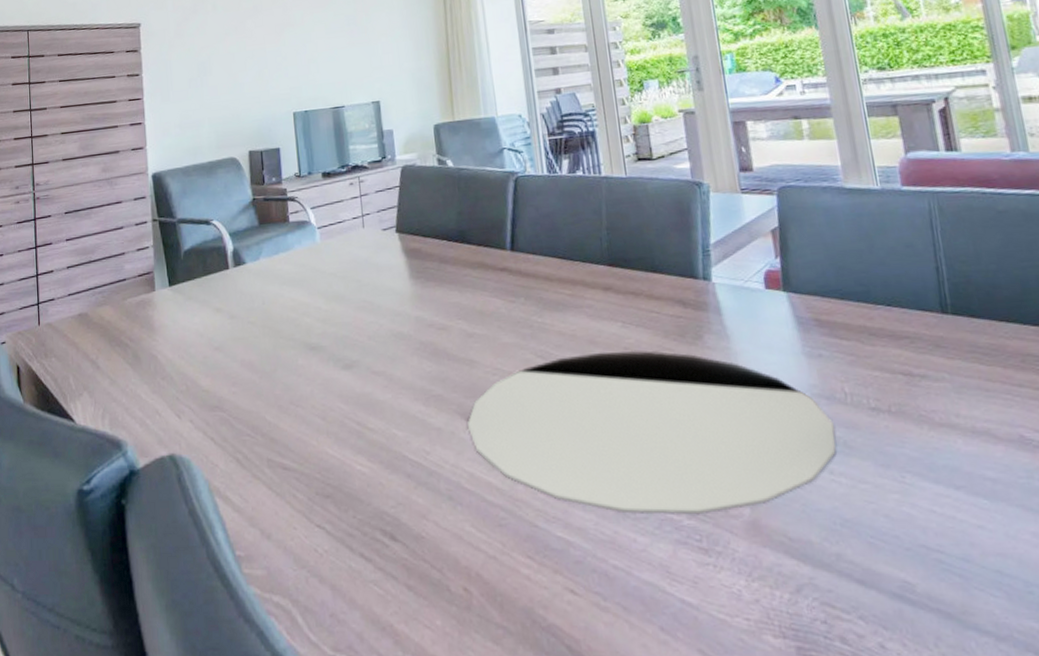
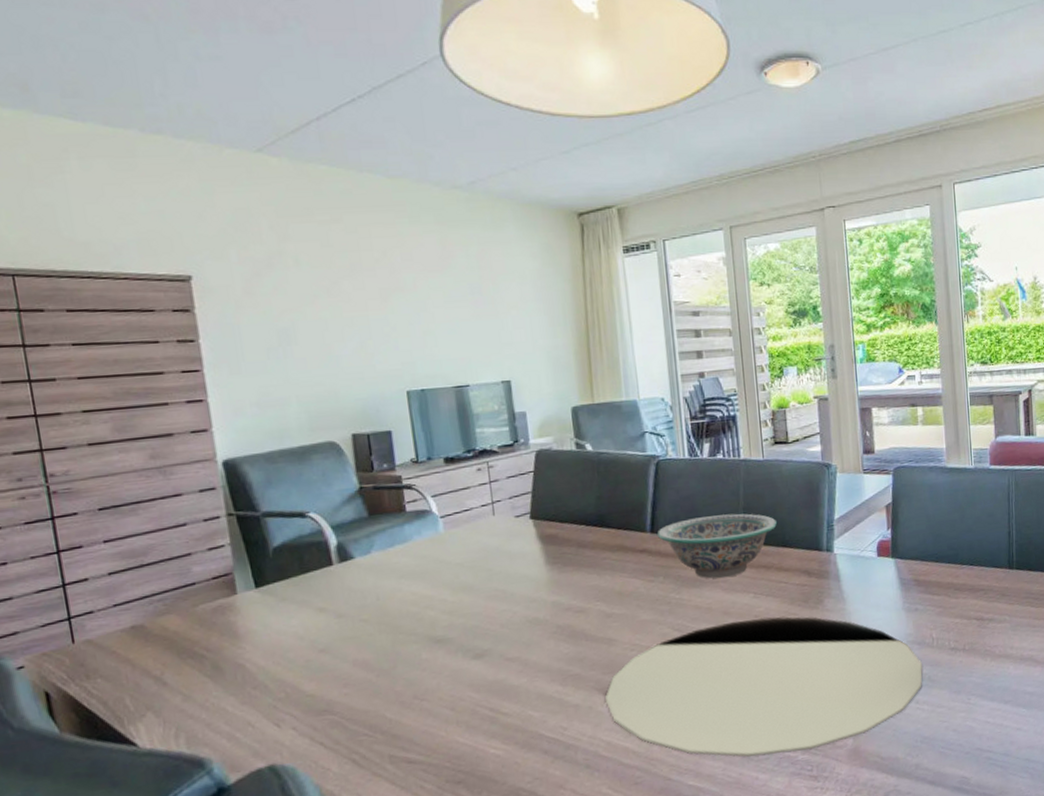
decorative bowl: none [516,234,646,304] -> present [656,513,778,579]

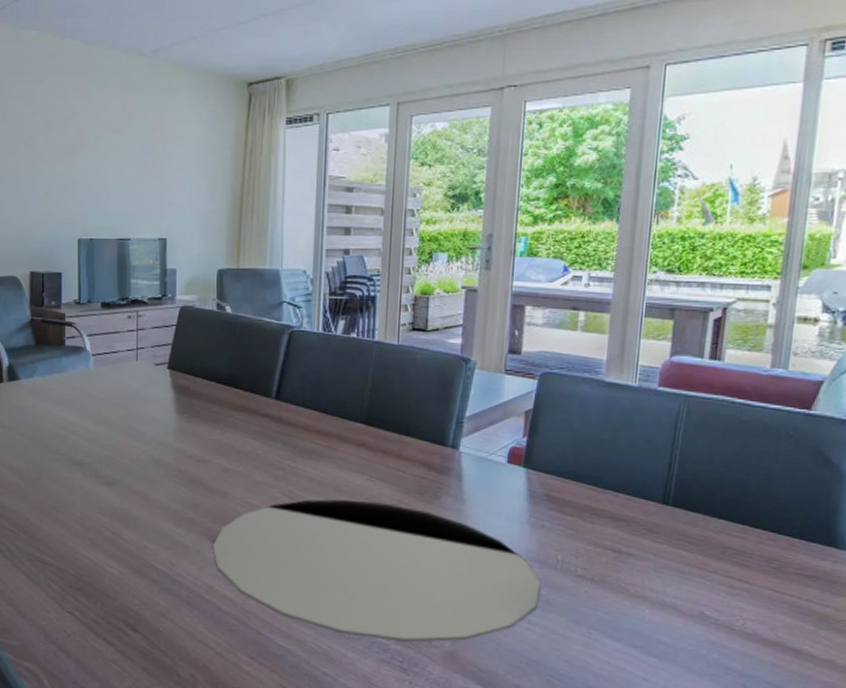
decorative bowl: present [656,513,778,579] -> none [281,392,404,456]

